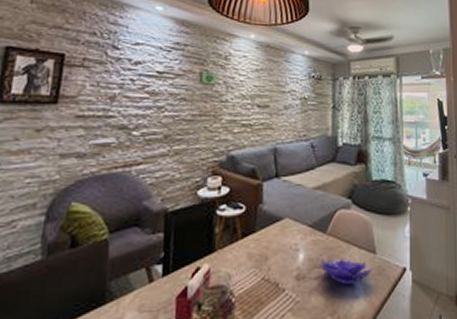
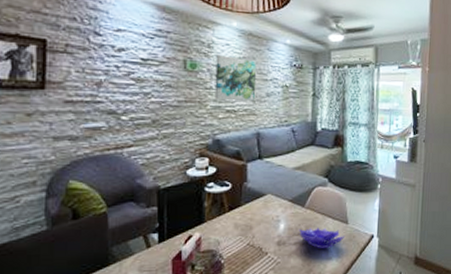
wall art: none [230,67,273,114] -> present [214,55,256,101]

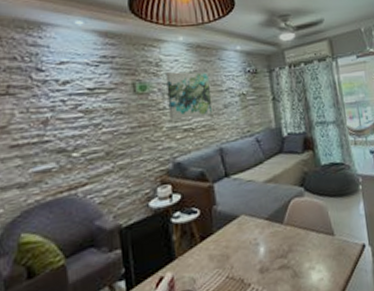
decorative bowl: present [299,227,344,249] -> none [282,243,333,270]

